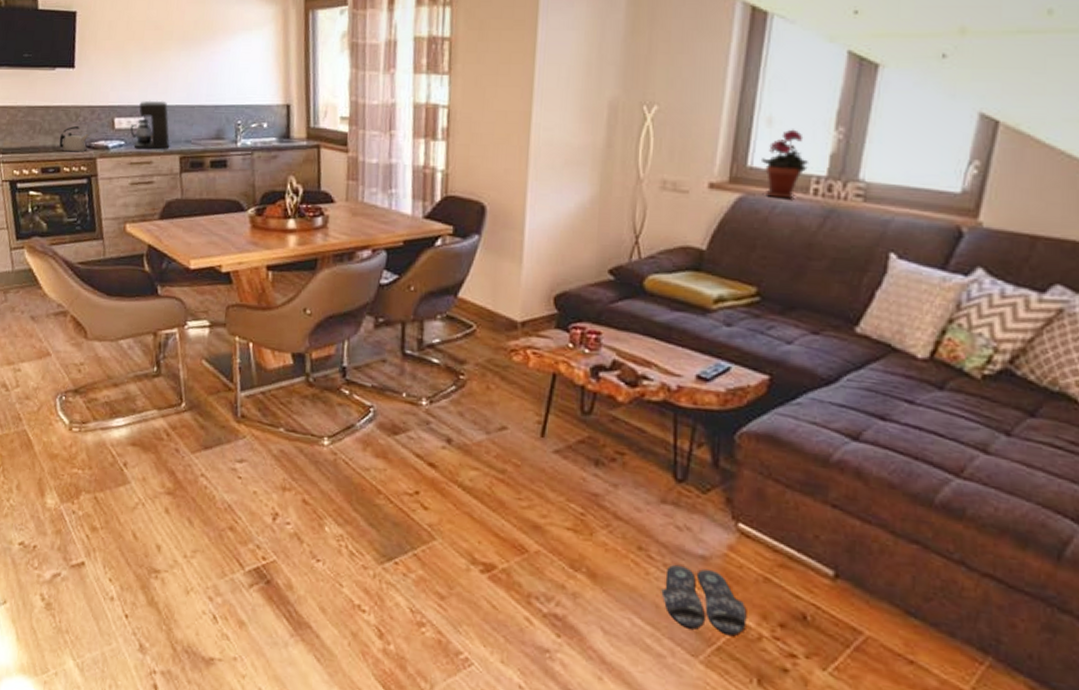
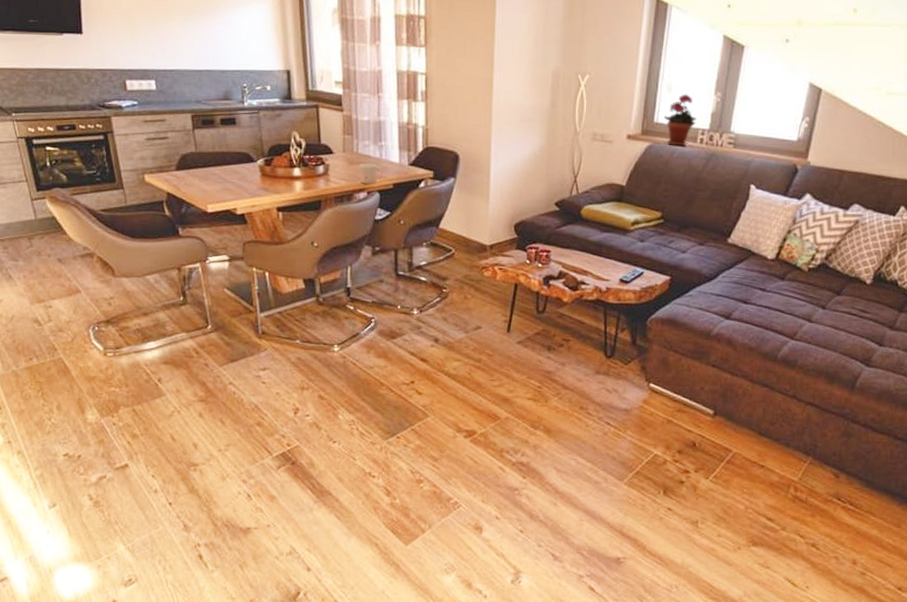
kettle: present [59,125,90,153] -> none [72,87,103,111]
coffee maker: present [130,100,170,152] -> none [141,65,181,111]
mug: none [362,214,392,240] -> present [358,163,383,184]
slippers: present [661,564,747,636] -> none [597,417,656,462]

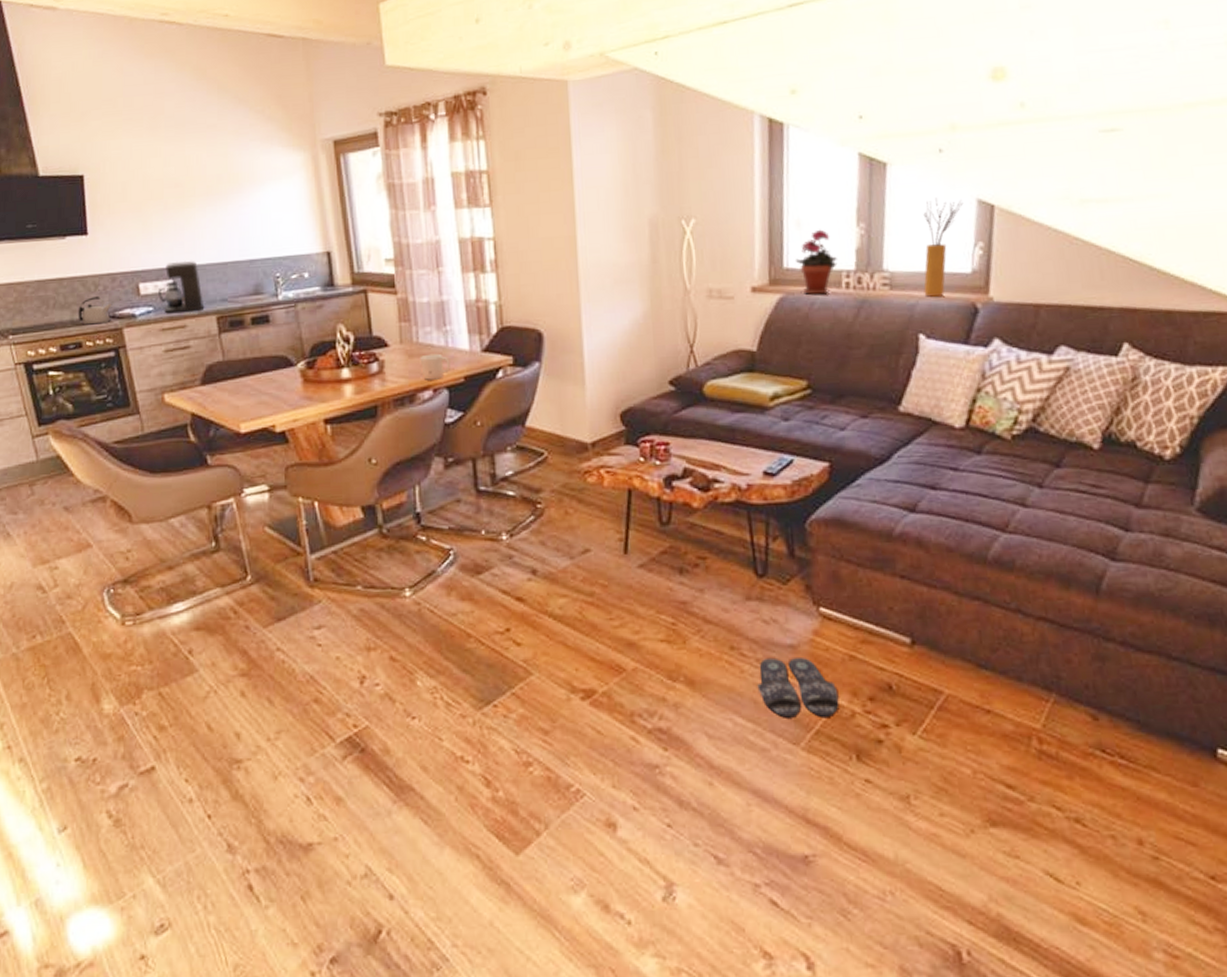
kettle: none [72,87,103,111] -> present [78,295,113,325]
coffee maker: none [141,65,181,111] -> present [157,260,203,314]
slippers: none [597,417,656,462] -> present [757,656,840,718]
vase: none [759,78,799,157] -> present [923,197,964,297]

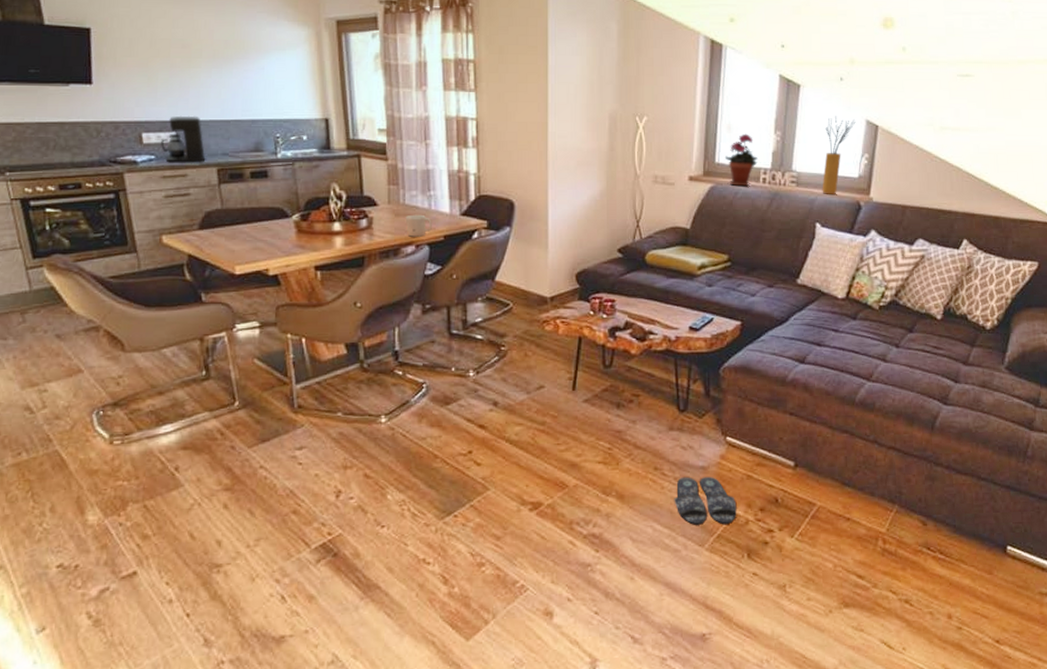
kettle: present [78,295,113,325] -> none [78,141,114,168]

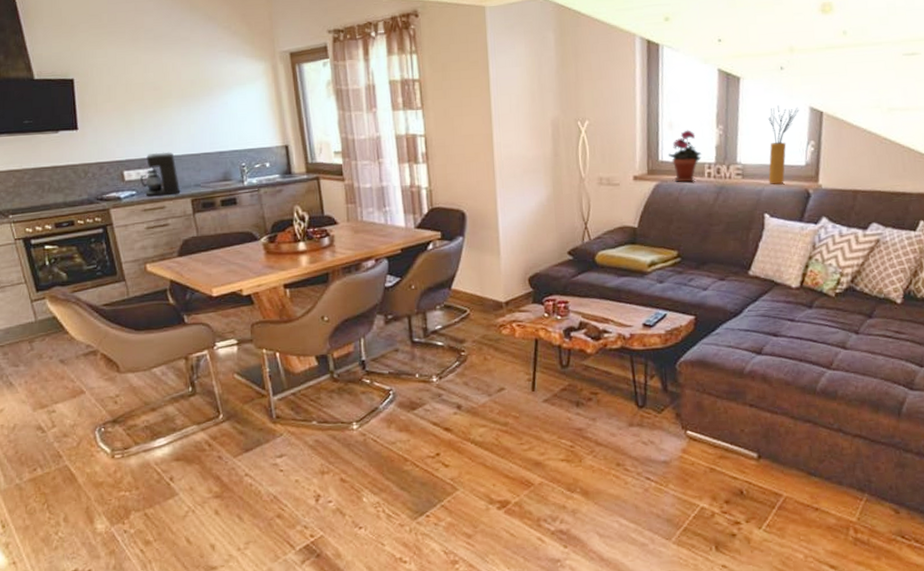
mug: present [405,214,432,237] -> none [364,229,389,252]
slippers: present [674,476,737,525] -> none [638,470,702,519]

